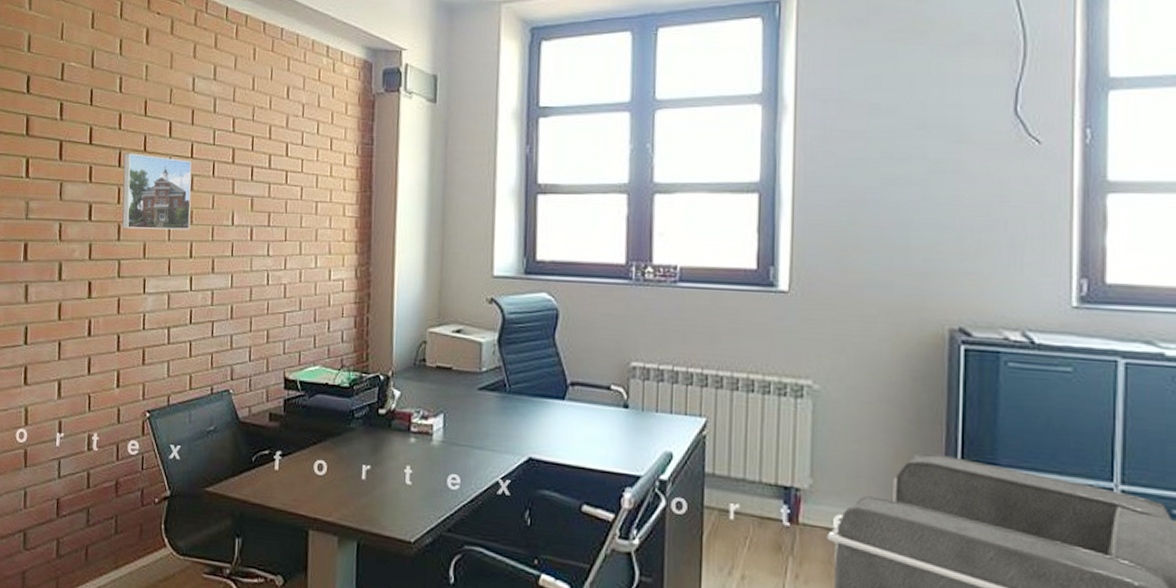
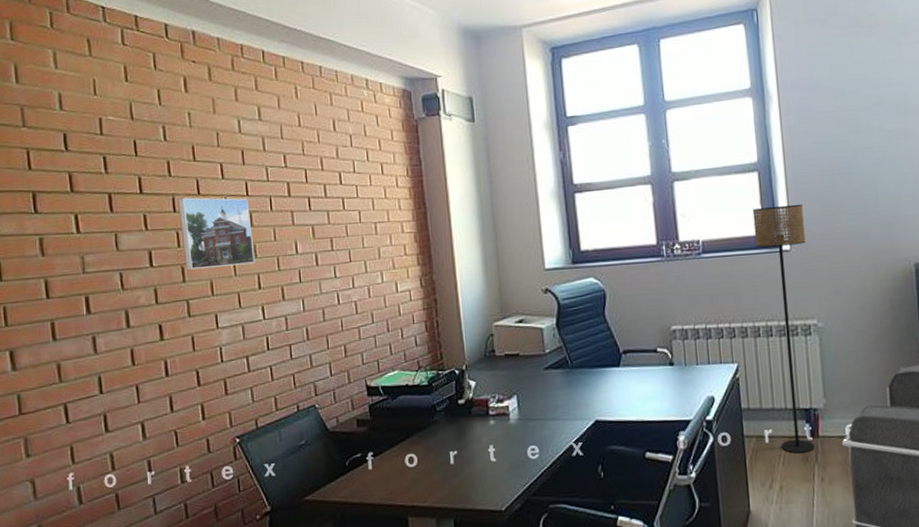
floor lamp: none [745,236,810,541] -> present [752,204,815,454]

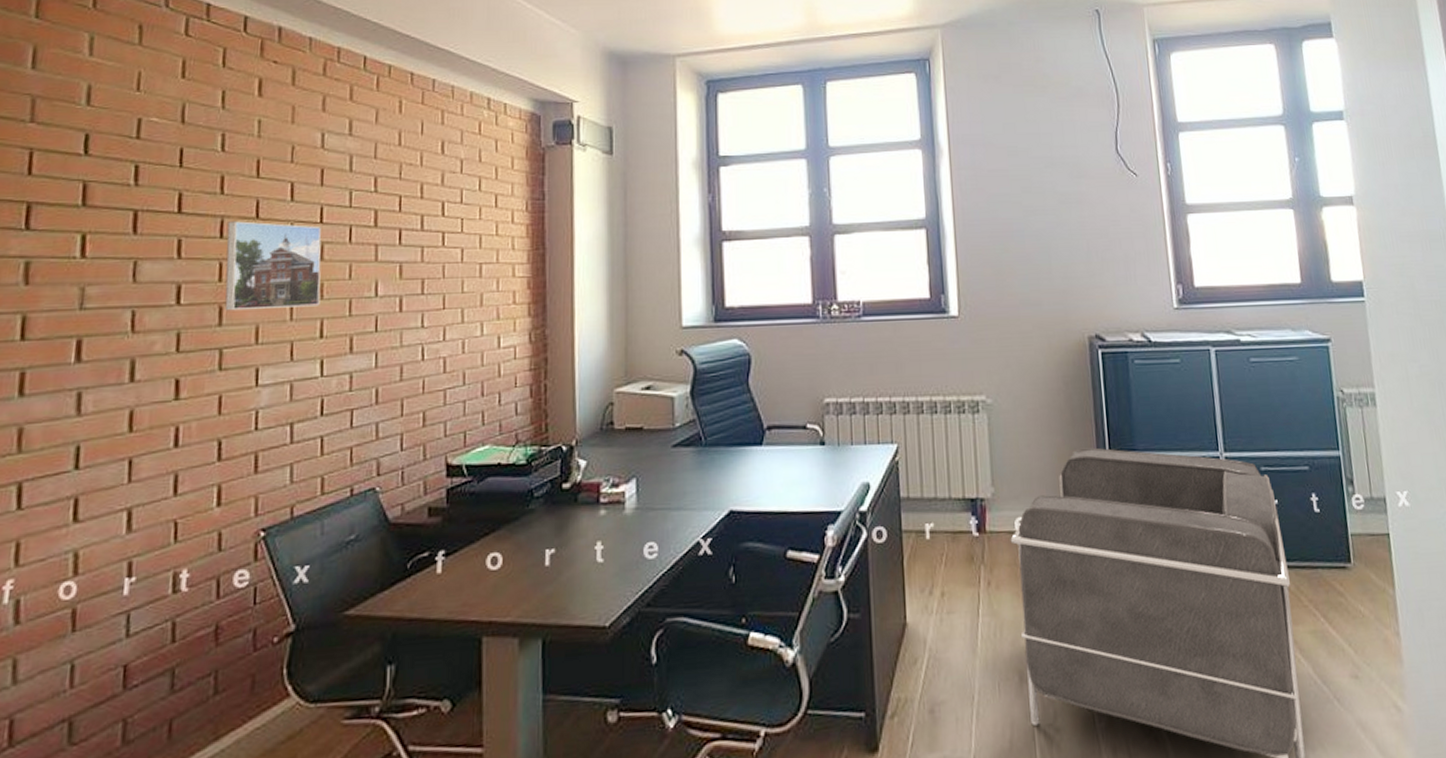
floor lamp: present [752,204,815,454] -> none [919,266,981,552]

